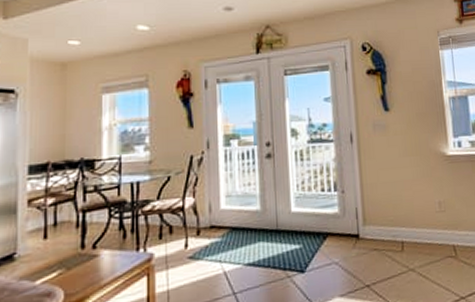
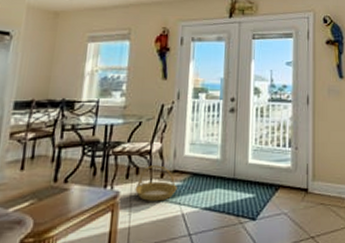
basket: none [170,222,216,262] -> present [135,165,177,202]

